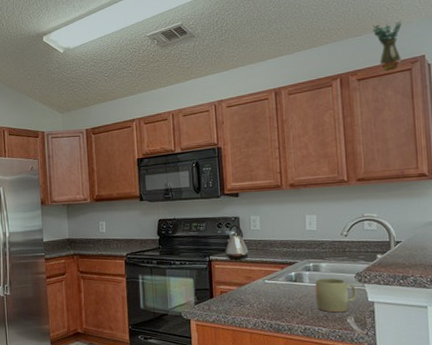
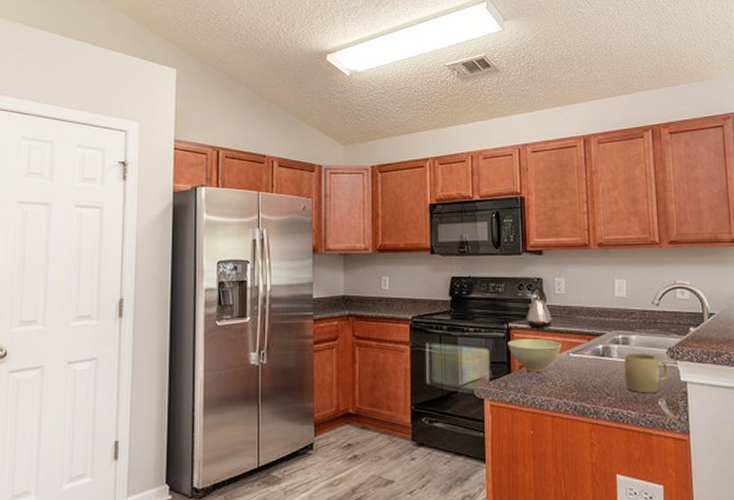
bowl: none [210,269,257,297] -> present [508,339,561,372]
vase: present [372,21,402,71] -> none [684,74,714,126]

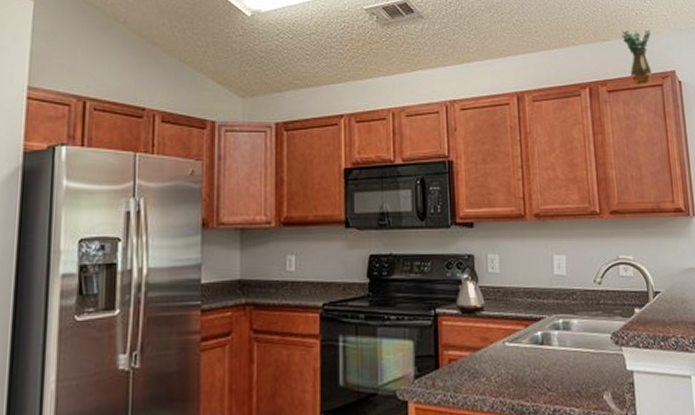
bowl: present [508,339,561,372] -> none [435,326,496,367]
mug: present [623,352,669,394] -> none [564,339,614,387]
vase: none [684,74,714,126] -> present [621,29,652,84]

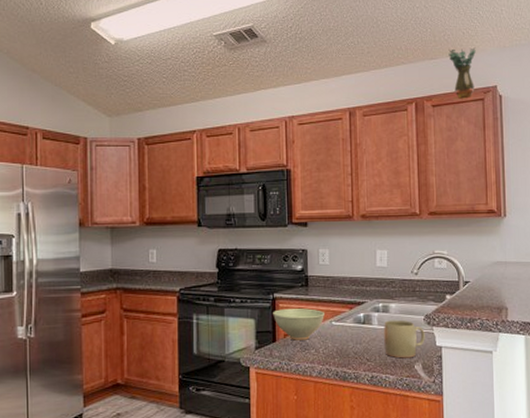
bowl: none [435,326,496,367] -> present [273,308,324,341]
kettle: present [455,264,486,314] -> none [290,257,316,298]
mug: none [564,339,614,387] -> present [383,320,425,359]

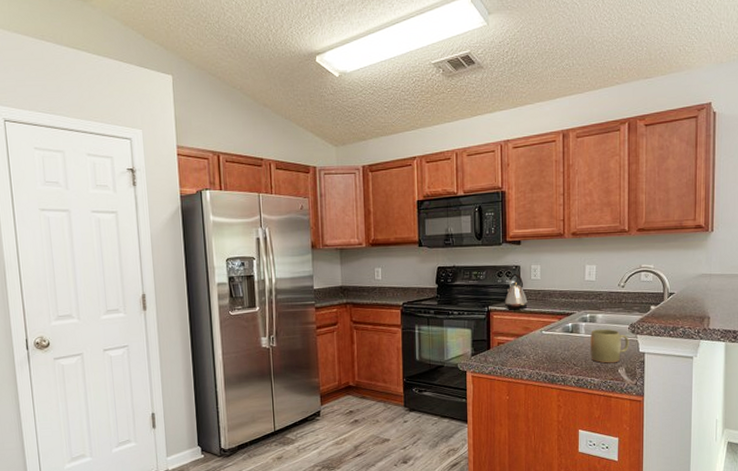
bowl: present [273,308,324,341] -> none [488,319,535,348]
kettle: none [290,257,316,298] -> present [504,273,528,310]
vase: present [448,47,476,99] -> none [663,64,692,117]

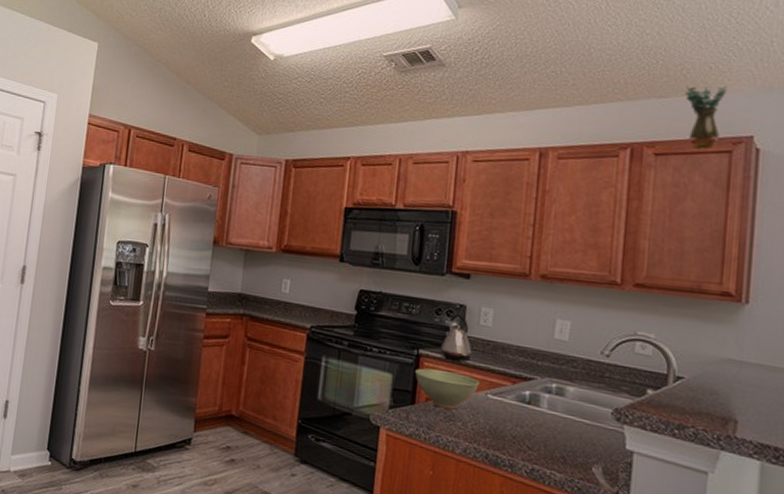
bowl: none [488,319,535,348] -> present [415,368,479,410]
mug: present [589,329,629,364] -> none [552,405,612,458]
vase: none [663,64,692,117] -> present [685,86,727,150]

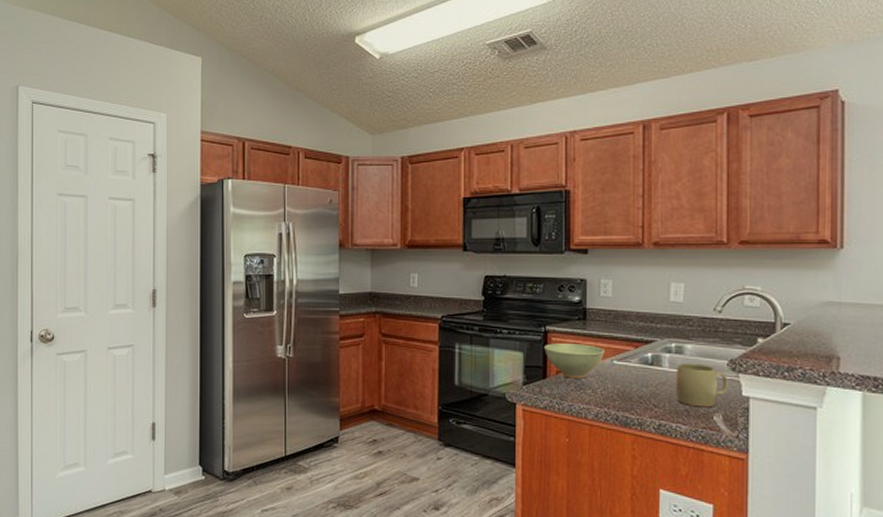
kettle: present [440,313,472,362] -> none [565,288,595,333]
mug: none [552,405,612,458] -> present [675,363,728,408]
vase: present [685,86,727,150] -> none [774,44,811,107]

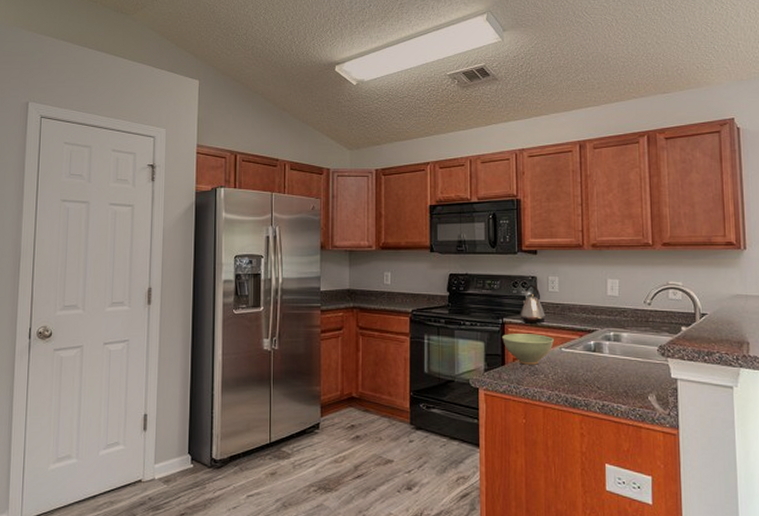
kettle: none [565,288,595,333] -> present [520,284,546,324]
mug: present [675,363,728,408] -> none [614,349,659,389]

